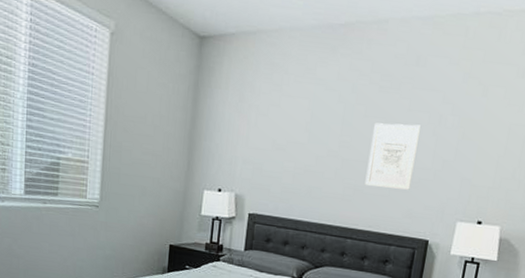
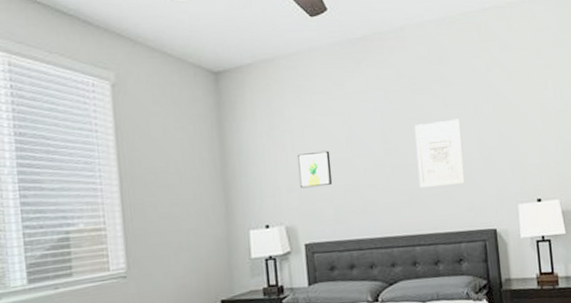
wall art: none [255,129,289,165] -> present [298,150,333,189]

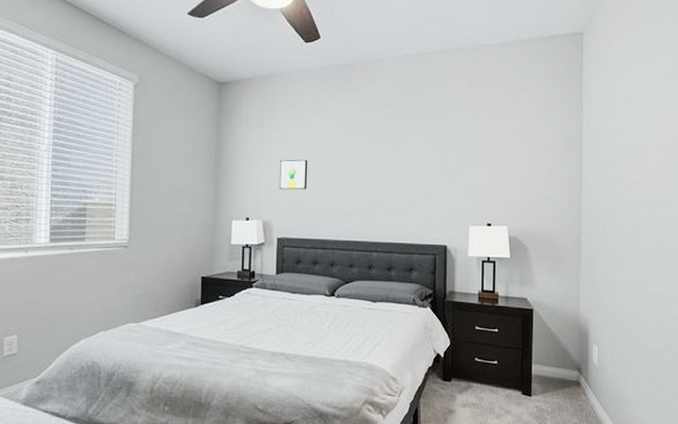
wall art: present [415,119,465,187] -> none [382,144,425,202]

